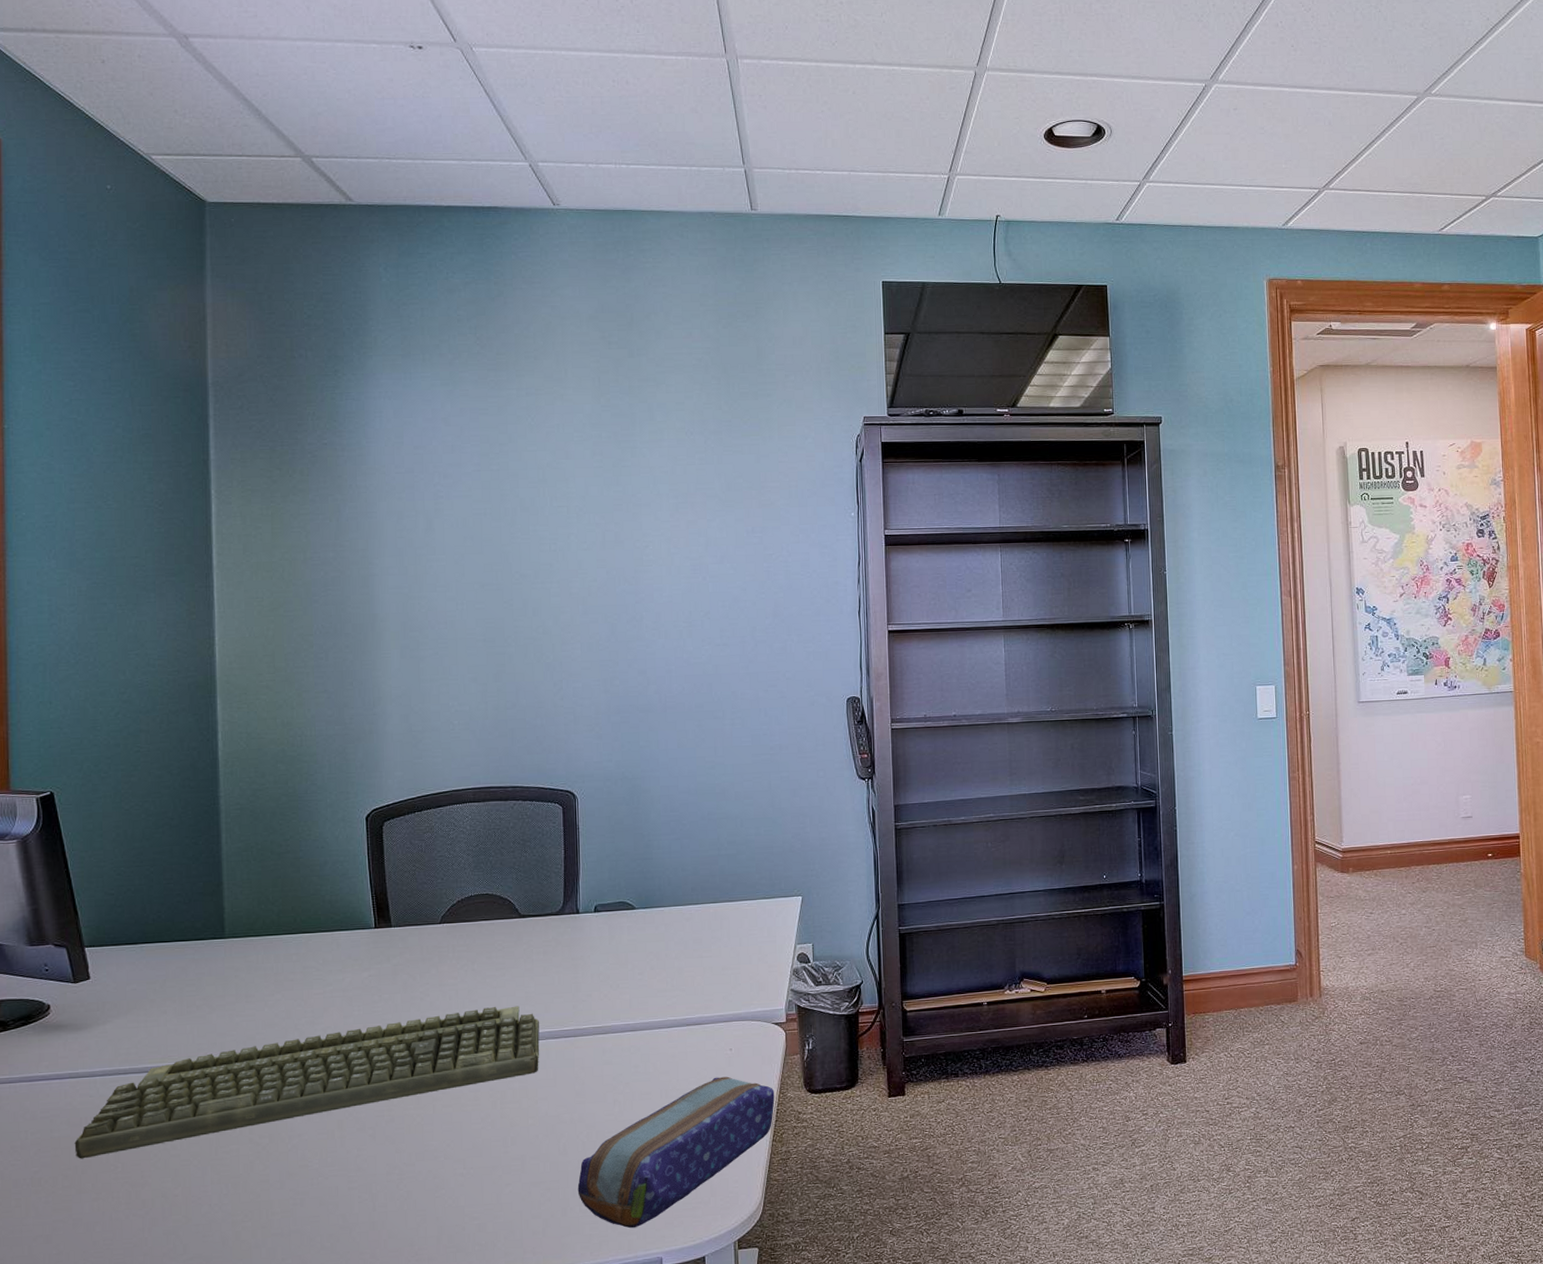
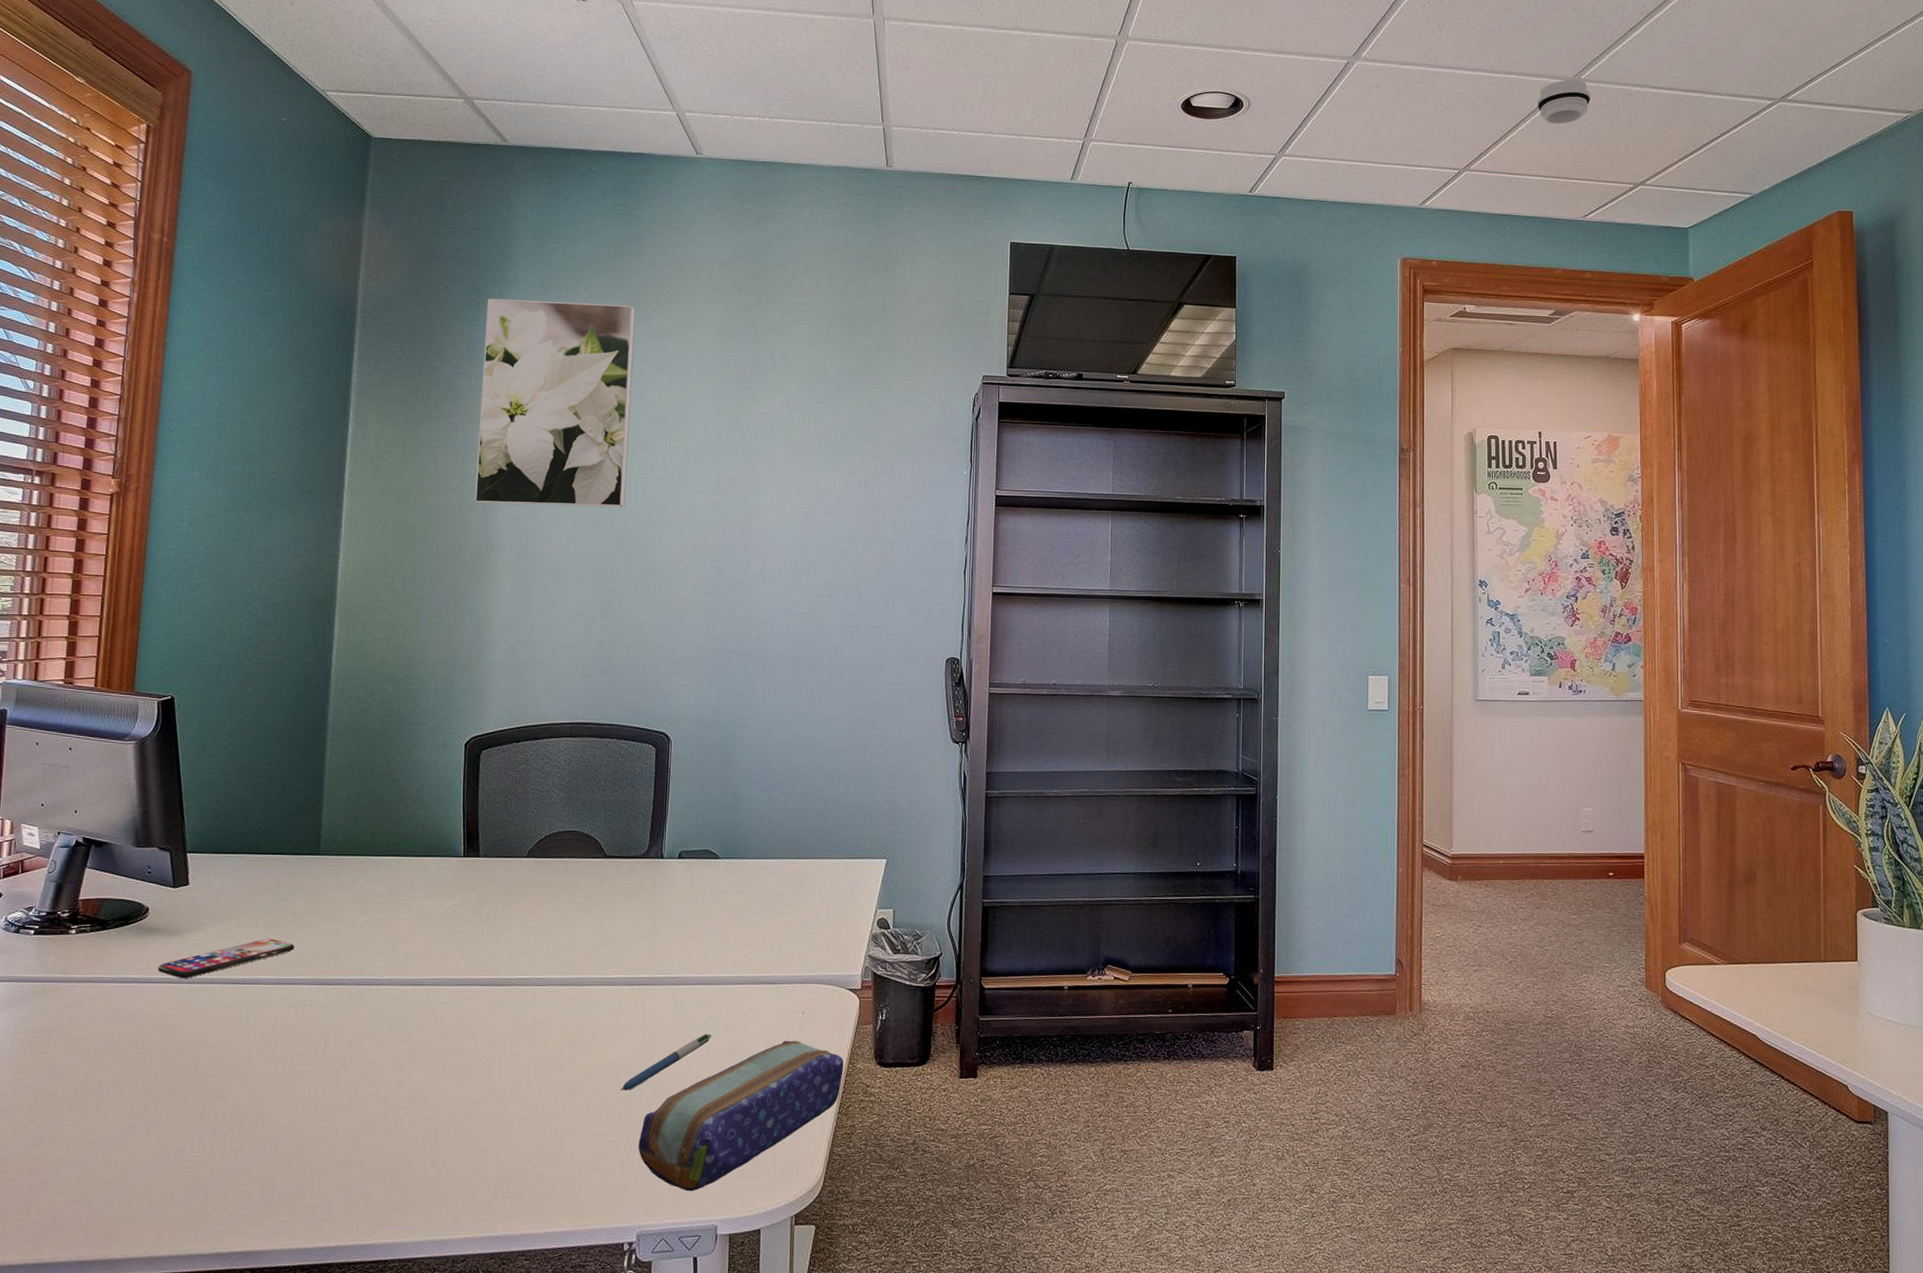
smartphone: none [66,1024,208,1072] -> present [157,938,294,978]
computer keyboard: present [74,1006,540,1159] -> none [156,946,616,1066]
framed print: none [346,364,510,576] -> present [474,298,636,508]
pen: none [556,1077,642,1139] -> present [621,1033,712,1091]
smoke detector: none [1391,95,1442,140] -> present [1537,79,1591,125]

